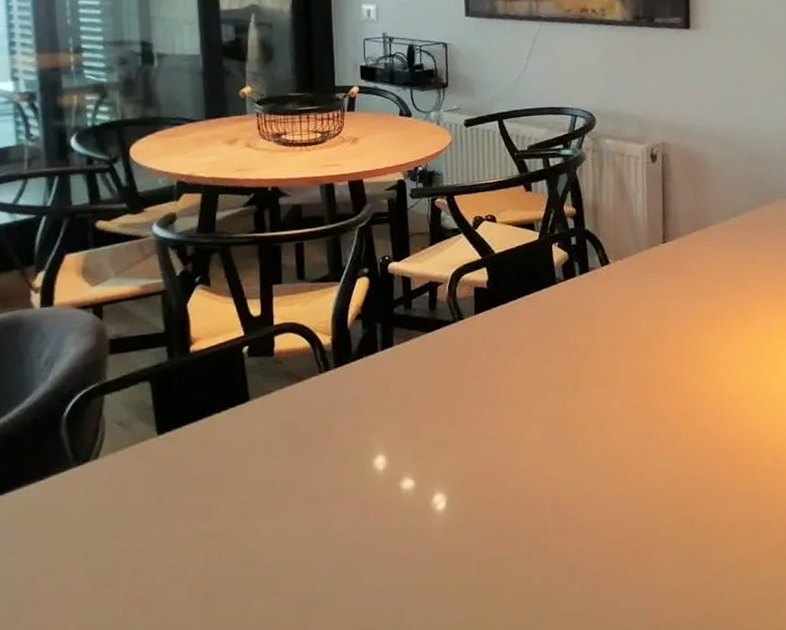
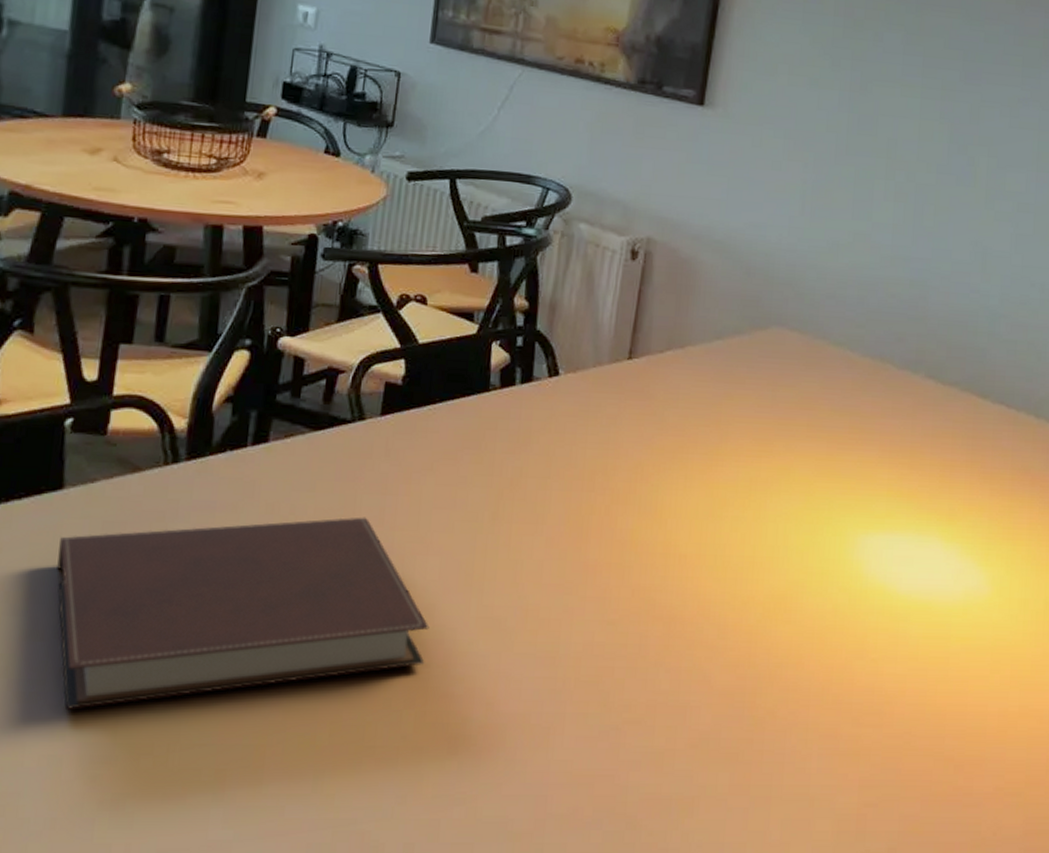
notebook: none [253,396,541,570] -> present [56,517,430,709]

